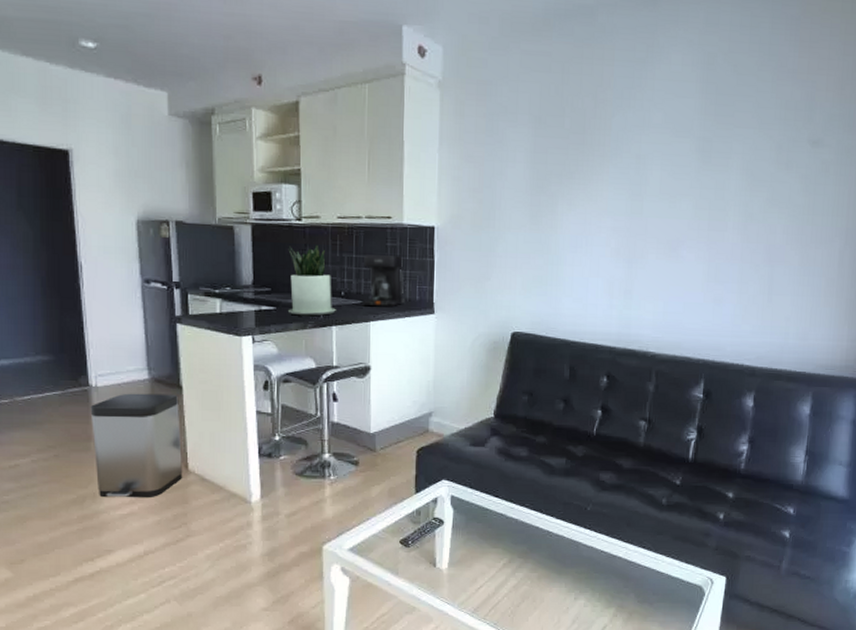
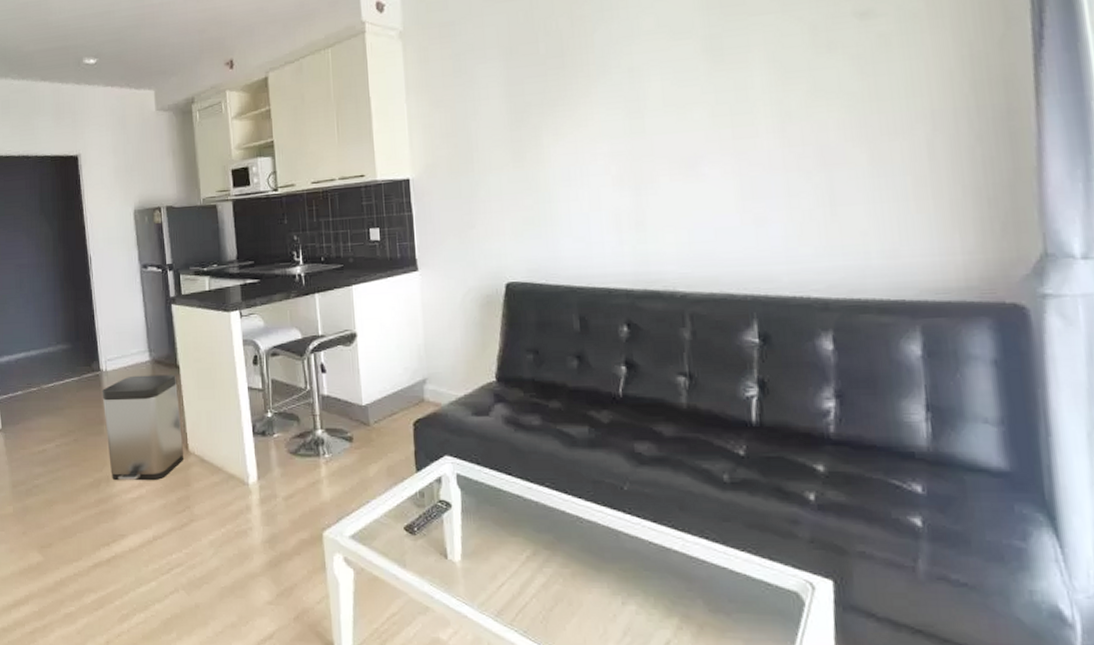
planter: present [287,246,336,317] -> none [267,214,317,286]
coffee maker: present [362,254,404,307] -> none [341,213,385,270]

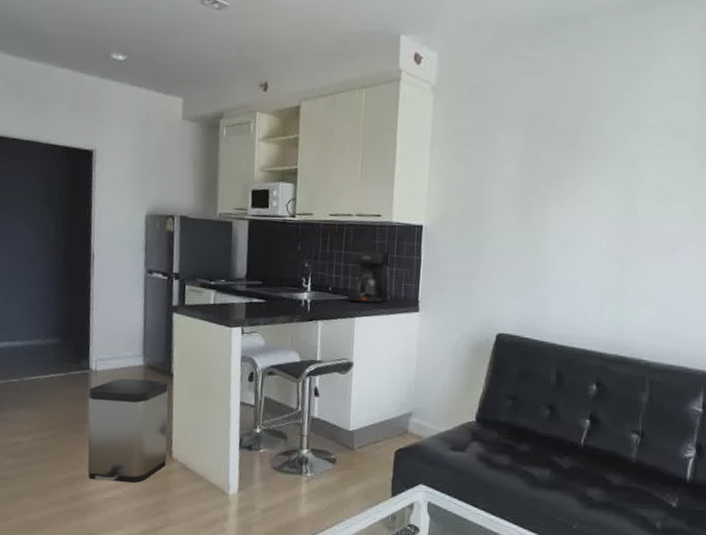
coffee maker: none [341,213,385,270] -> present [348,251,390,304]

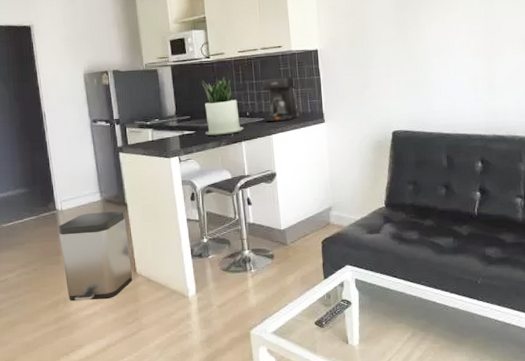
planter: none [276,241,323,311] -> present [201,77,244,137]

